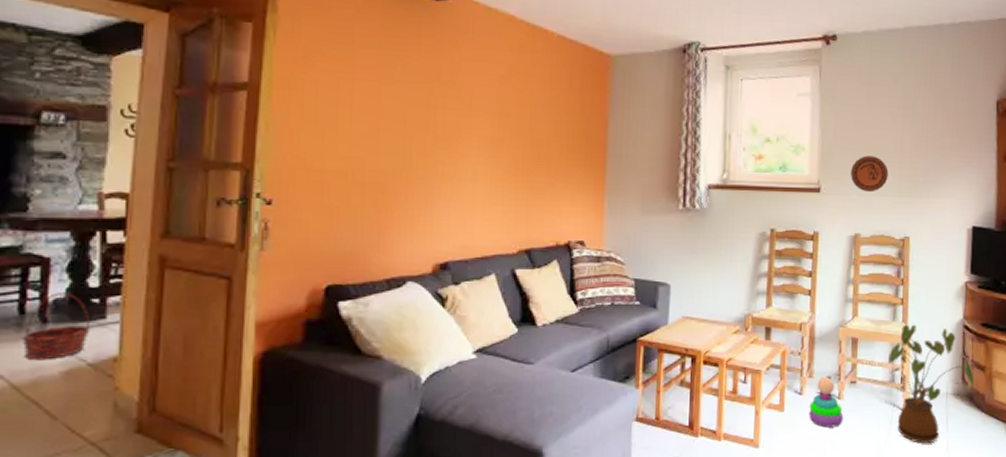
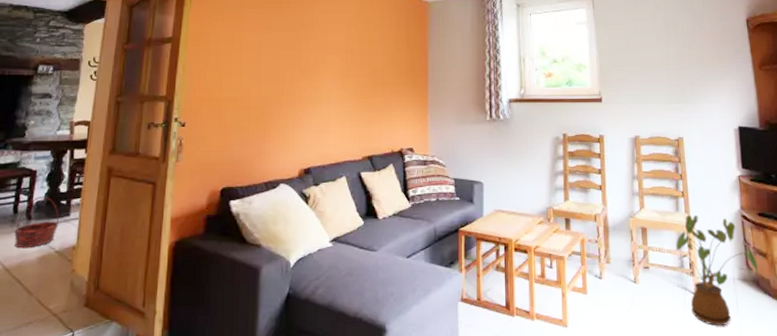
stacking toy: present [809,376,844,428] -> none [609,262,641,310]
decorative plate: present [851,155,889,193] -> none [626,70,659,101]

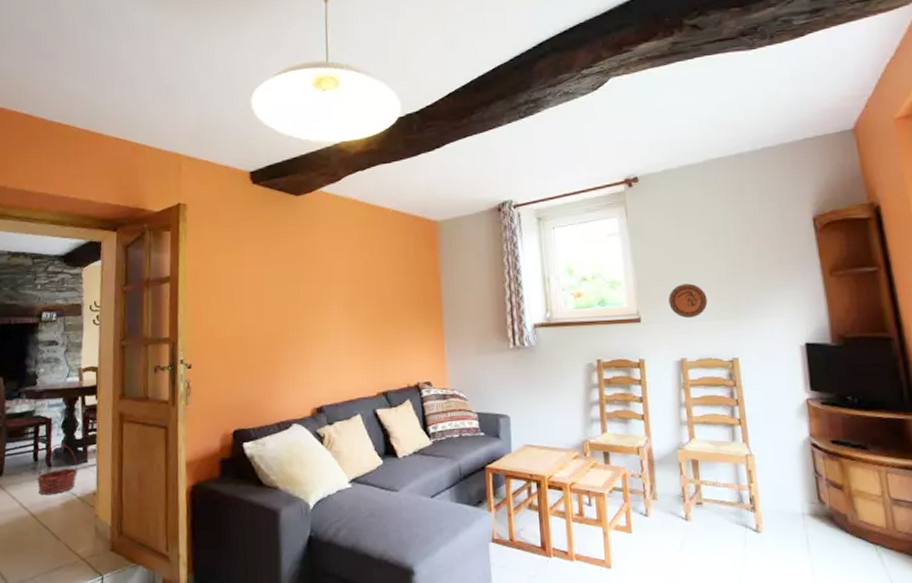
decorative plate: none [626,70,659,101] -> present [668,283,708,319]
house plant: present [675,214,759,327] -> none [732,444,833,567]

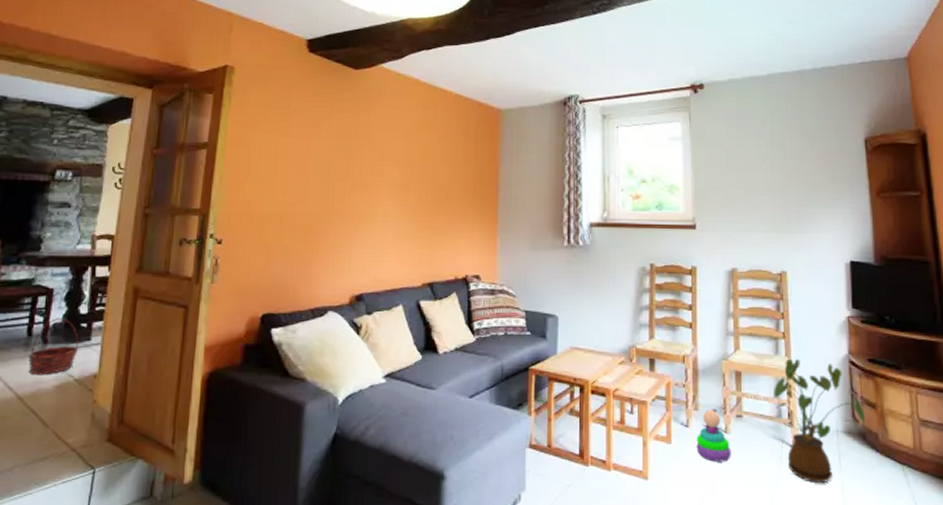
stacking toy: none [657,497,694,549] -> present [696,409,731,462]
decorative plate: present [668,283,708,319] -> none [725,194,761,229]
house plant: none [732,444,833,567] -> present [772,358,866,484]

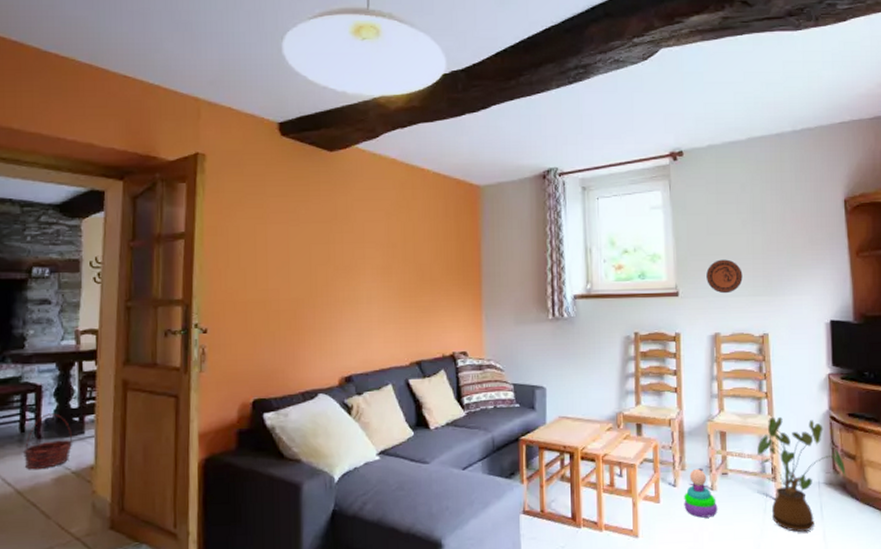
decorative plate: none [725,194,761,229] -> present [706,259,743,294]

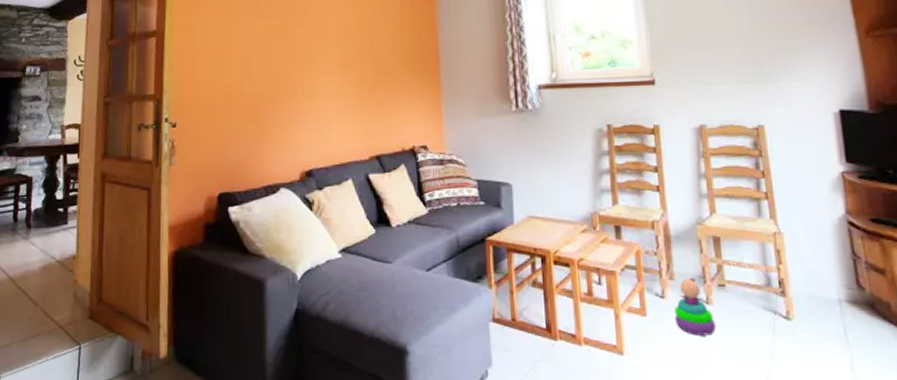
basket: present [22,413,73,470] -> none [15,204,58,258]
decorative plate: present [706,259,743,294] -> none [685,43,729,81]
house plant: present [756,416,846,533] -> none [759,220,874,359]

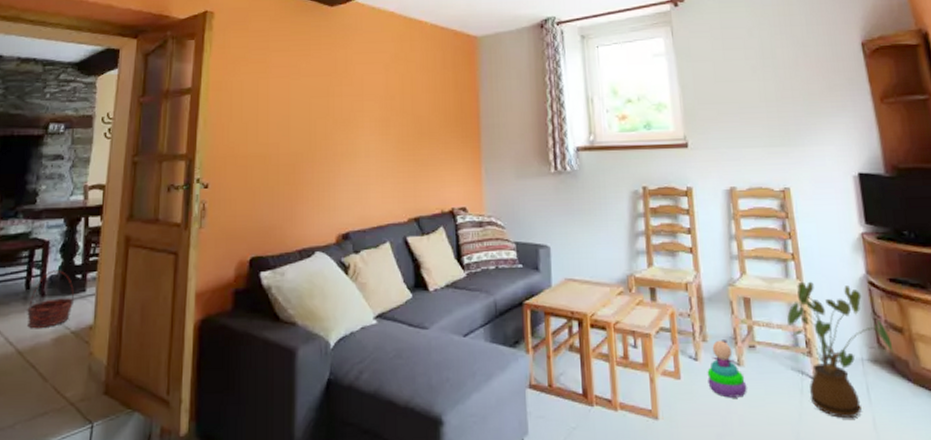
basket: none [15,204,58,258] -> present [26,270,75,329]
house plant: none [759,220,874,359] -> present [787,281,894,419]

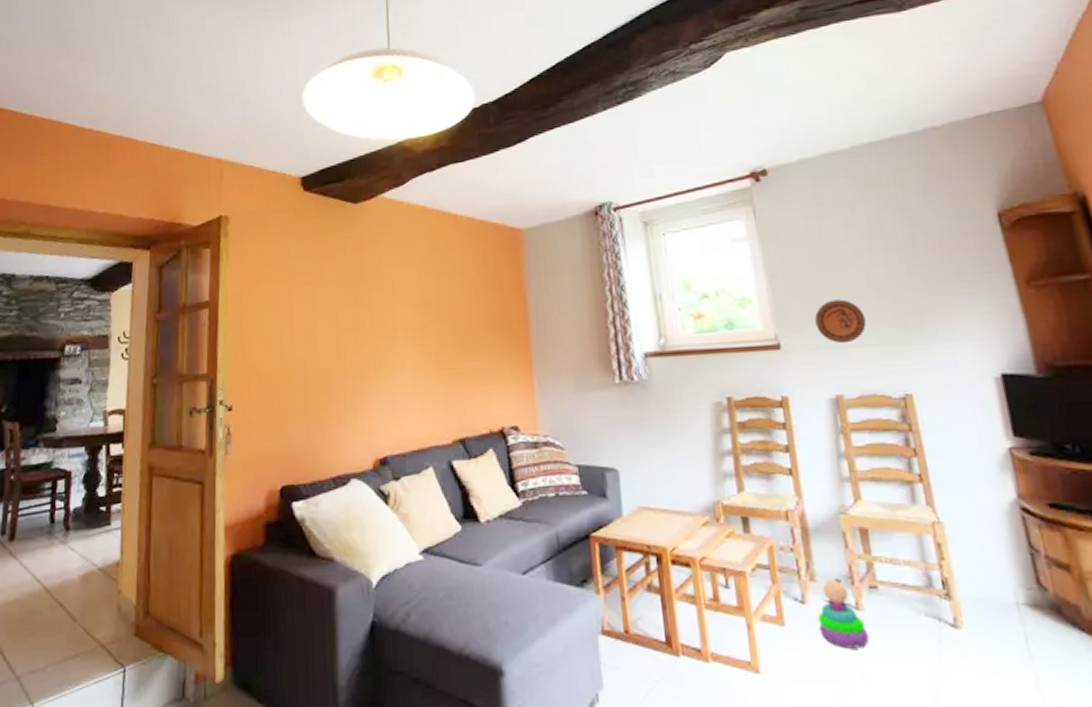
basket: present [26,270,75,329] -> none [51,502,100,566]
decorative plate: none [716,108,757,145] -> present [815,299,867,344]
house plant: present [787,281,894,419] -> none [916,507,1059,677]

